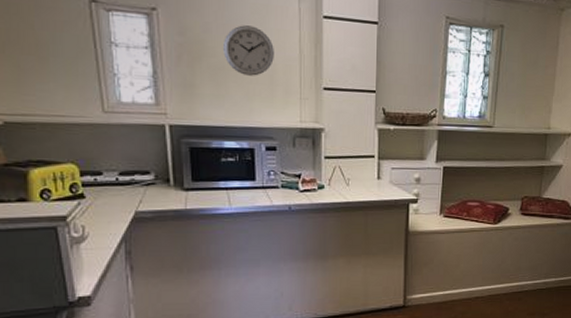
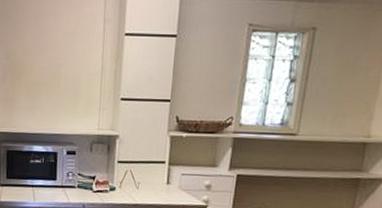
wall clock: present [223,25,274,76] -> none [38,47,80,90]

